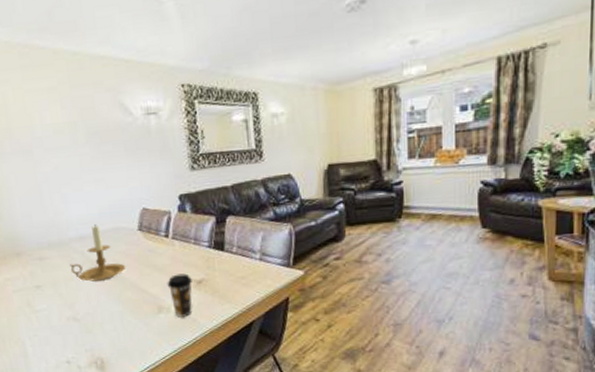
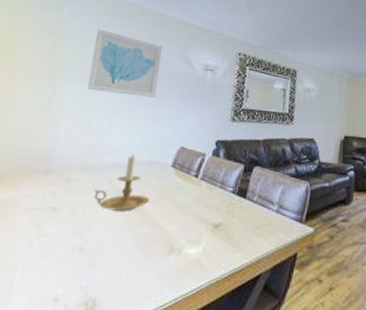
wall art: none [13,88,99,164] -> present [87,29,163,98]
coffee cup: present [167,273,192,317] -> none [185,215,210,261]

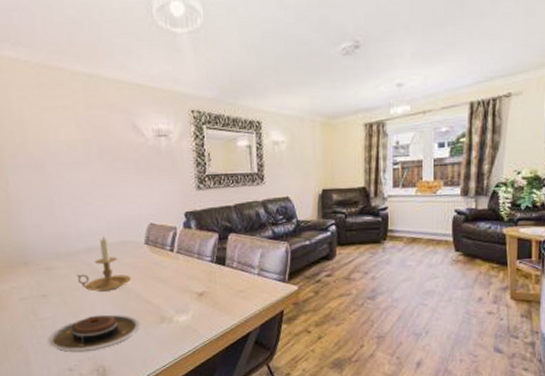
plate: none [40,236,148,280] -> present [47,314,141,353]
wall art: present [87,29,163,98] -> none [30,105,110,177]

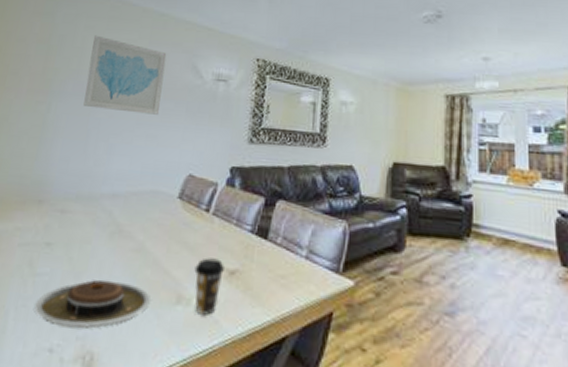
wall art: none [30,105,110,177] -> present [83,35,167,115]
candle holder: present [76,237,132,292] -> none [91,183,154,251]
coffee cup: none [170,286,194,327] -> present [194,258,224,315]

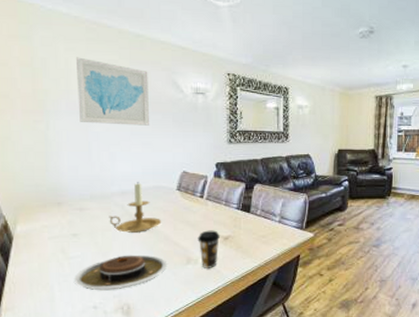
candle holder: none [91,183,154,251] -> present [109,182,162,233]

